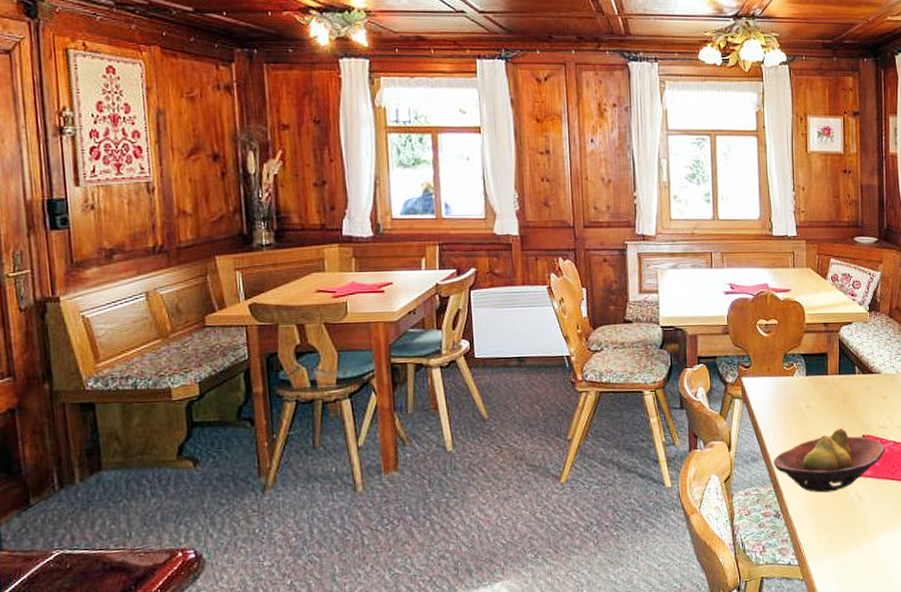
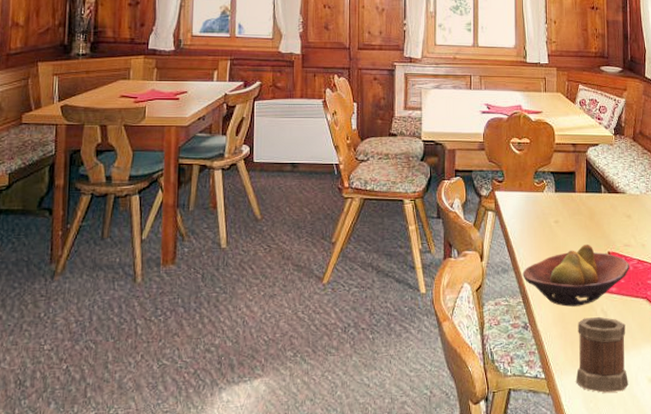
mug: none [830,501,883,576] -> present [575,317,628,393]

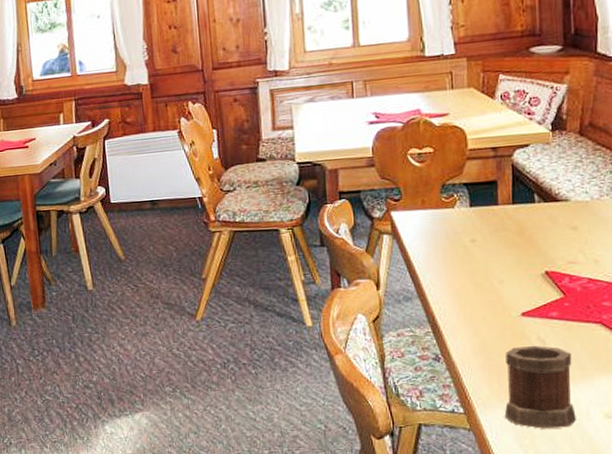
fruit bowl: present [522,245,629,307] -> none [430,264,576,336]

